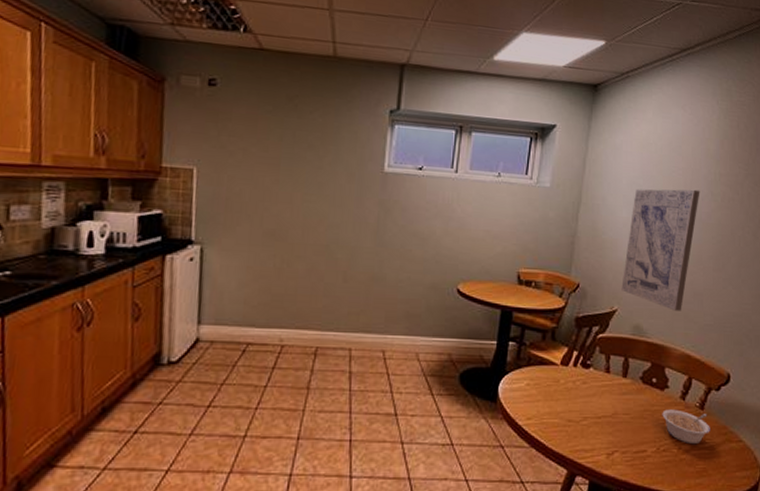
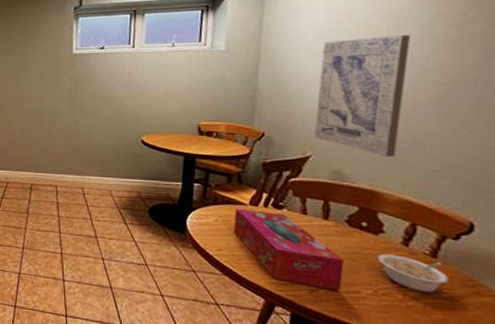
tissue box: none [544,369,636,452] -> present [233,208,344,291]

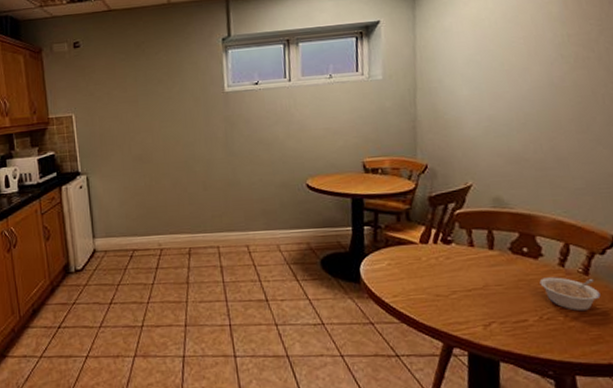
tissue box: present [233,208,344,291] -> none [406,248,512,322]
wall art: present [314,34,411,157] -> none [473,55,548,179]

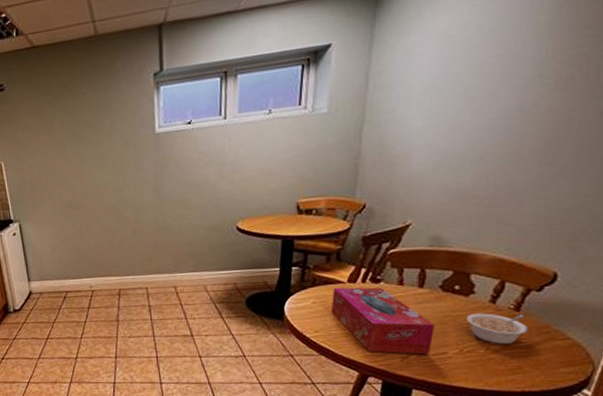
tissue box: none [406,248,512,322] -> present [331,287,435,355]

